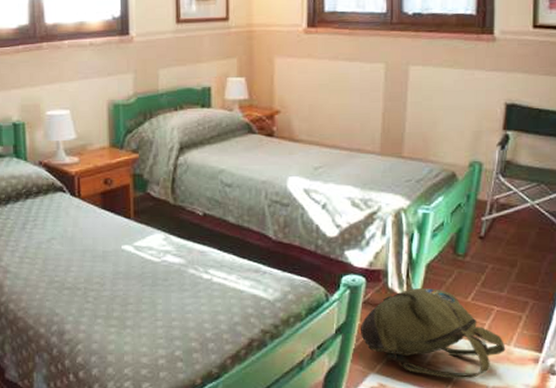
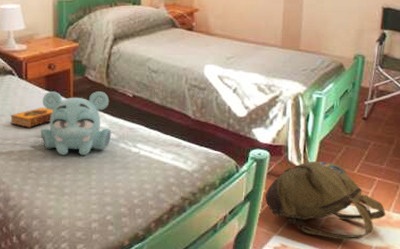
hardback book: none [62,229,112,253] -> present [10,107,53,129]
teddy bear: none [97,209,179,283] -> present [41,91,112,155]

